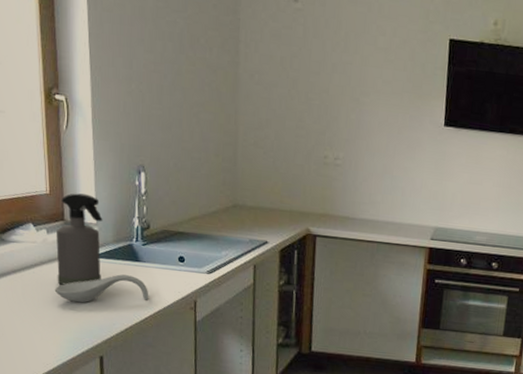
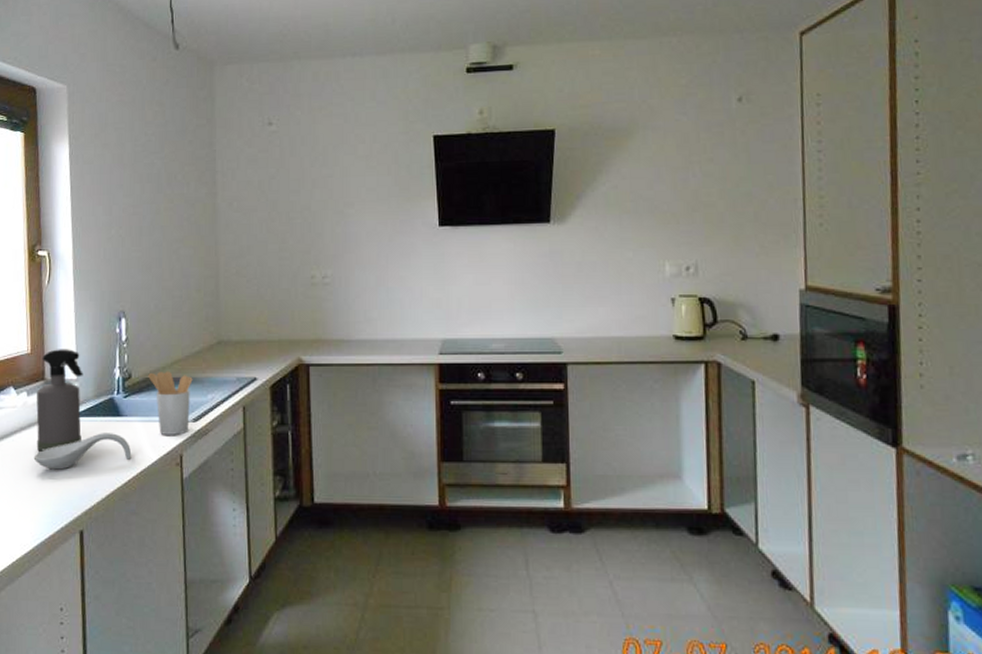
utensil holder: none [166,225,209,284] -> present [148,371,193,435]

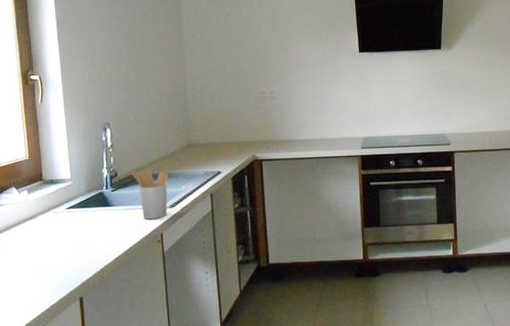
spoon rest: present [33,433,132,470] -> none [36,220,121,252]
spray bottle: present [36,349,83,452] -> none [35,155,77,238]

